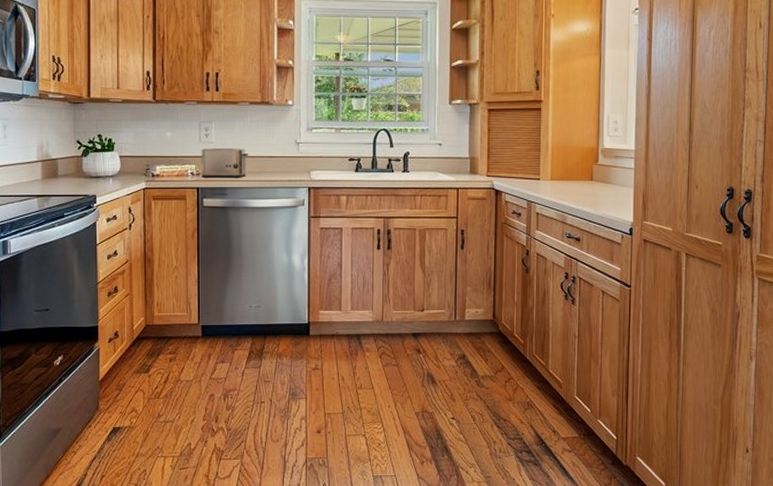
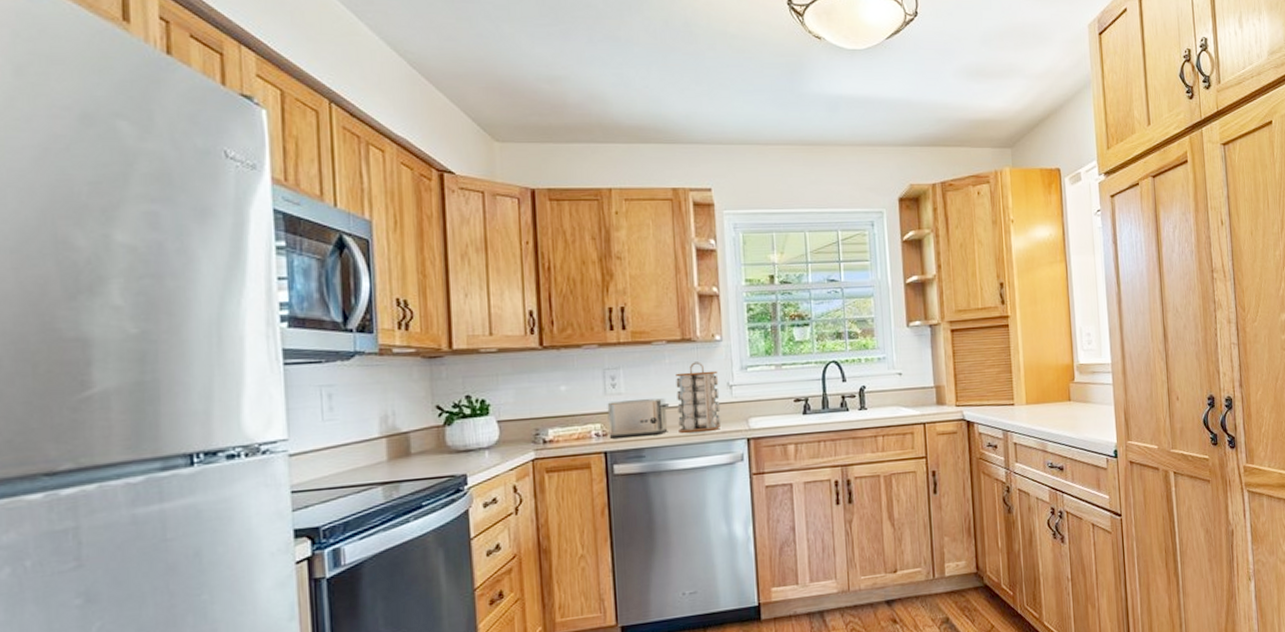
spice rack: none [255,121,289,179] -> present [675,361,722,434]

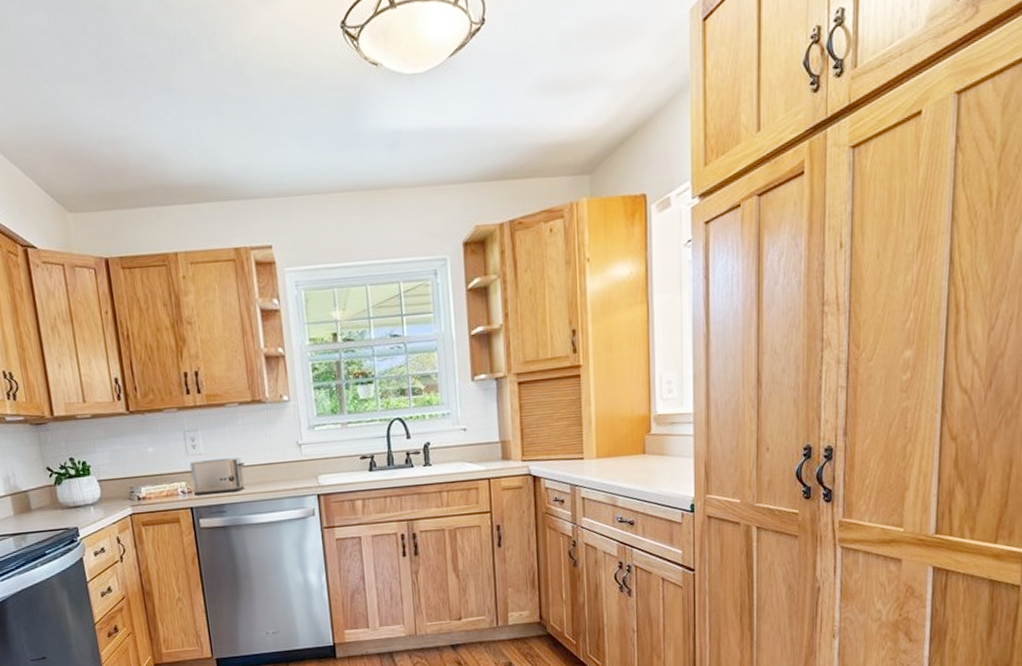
spice rack: present [675,361,722,434] -> none [248,422,293,491]

